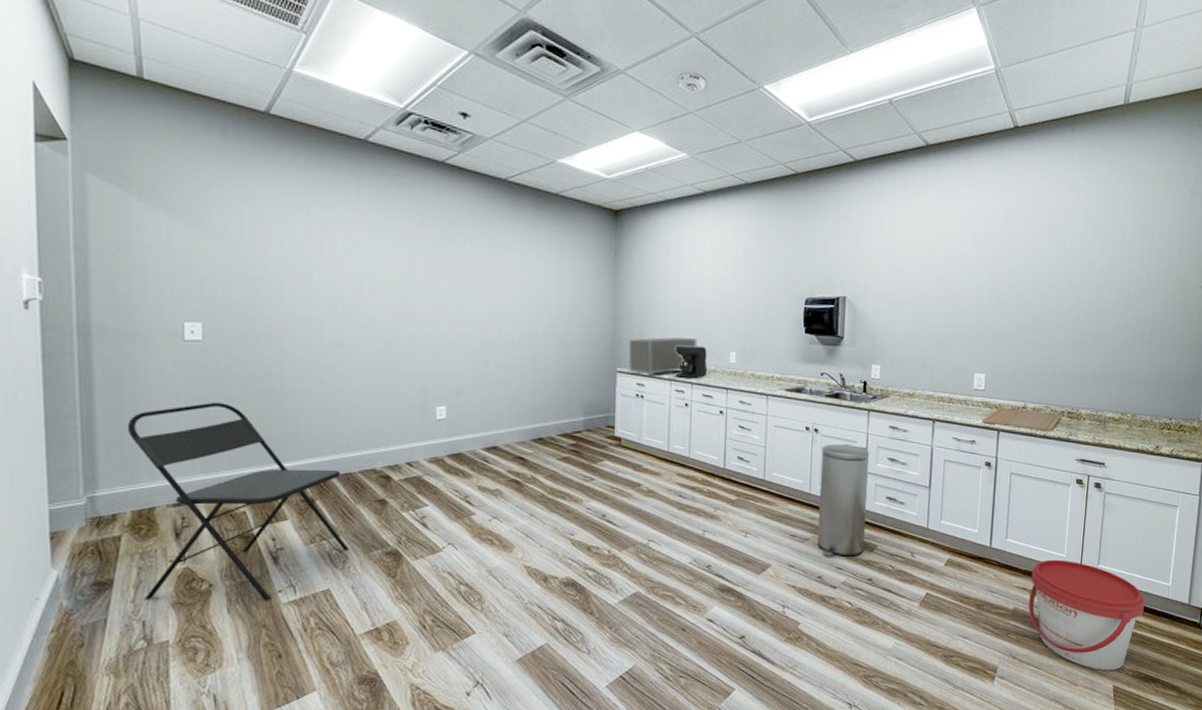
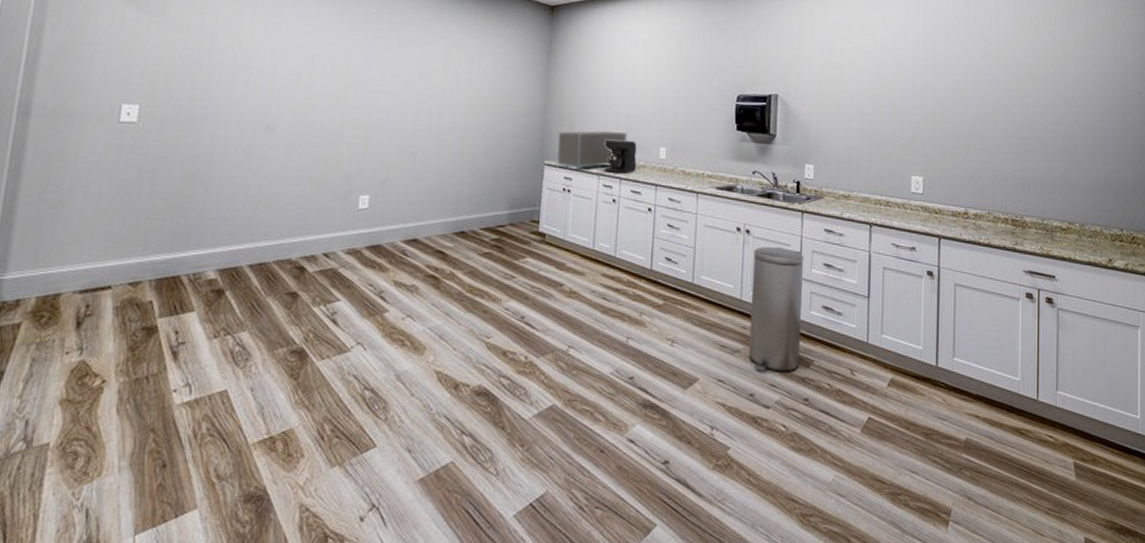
folding chair: present [127,403,350,600] -> none [33,185,255,400]
chopping board: present [982,407,1062,432] -> none [921,212,1006,240]
bucket: present [1028,559,1145,670] -> none [982,383,1112,518]

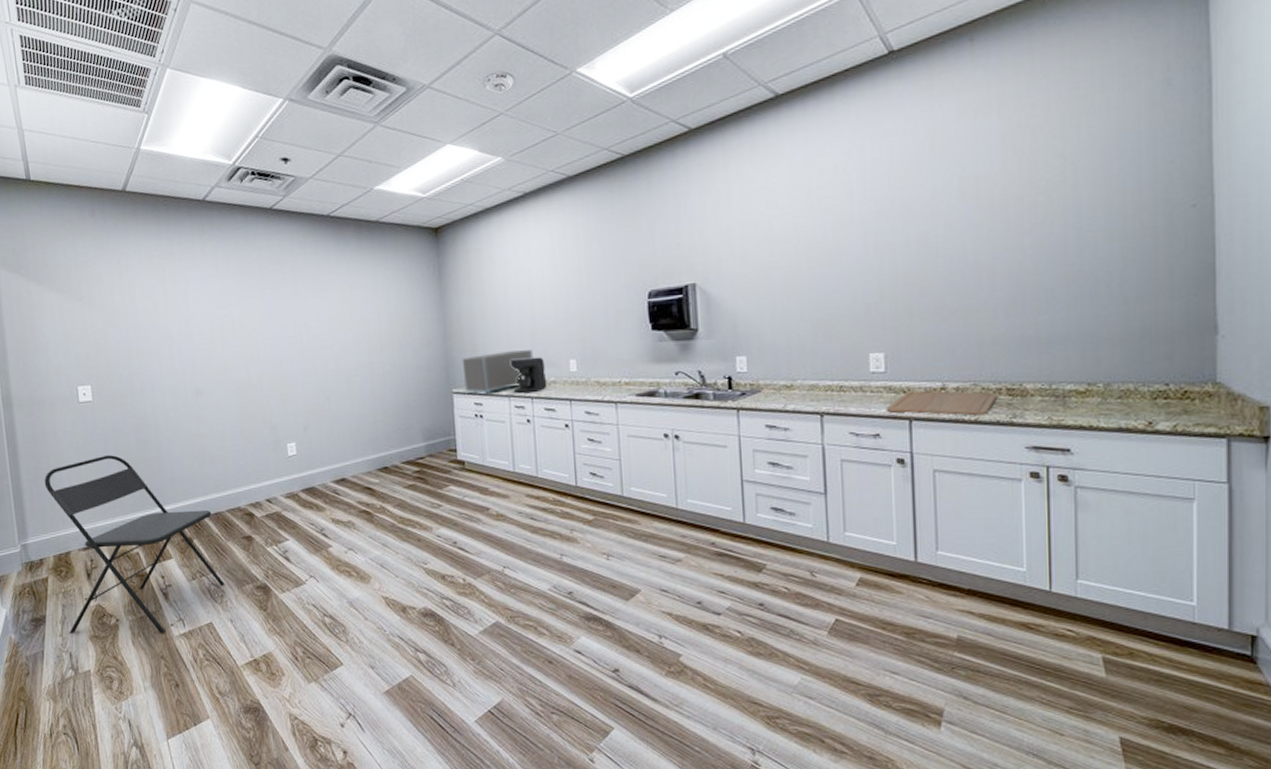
folding chair: none [33,185,255,400] -> present [44,455,225,634]
pedal bin: present [748,246,804,373] -> none [685,449,750,579]
chopping board: none [921,212,1006,240] -> present [886,391,998,416]

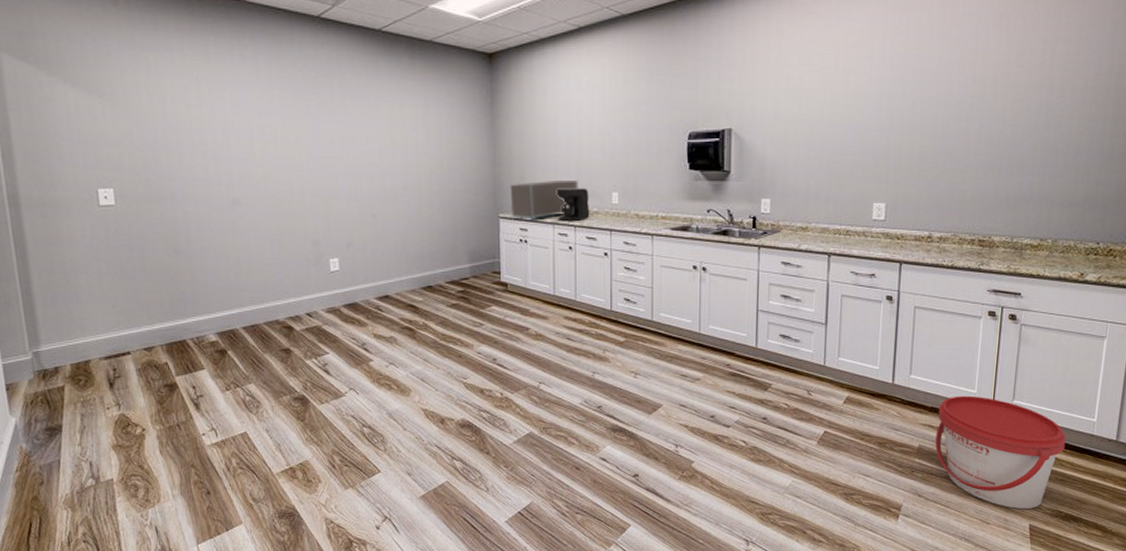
folding chair: present [44,455,225,634] -> none [59,263,261,443]
chopping board: present [886,391,998,416] -> none [882,238,972,262]
bucket: none [978,574,1157,717] -> present [935,395,1066,509]

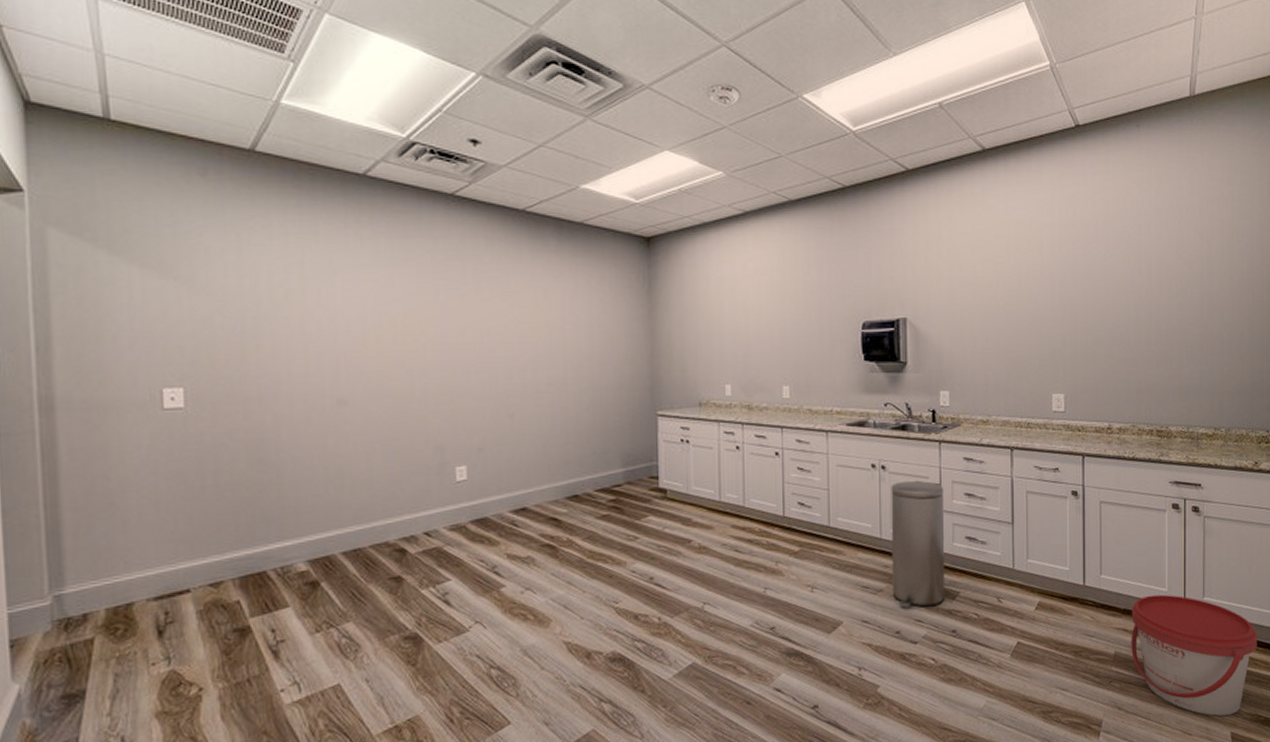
microwave: present [510,181,579,221] -> none [669,373,746,419]
coffee maker: present [557,188,590,222] -> none [722,381,759,419]
pedal bin: none [708,281,762,396] -> present [891,480,946,608]

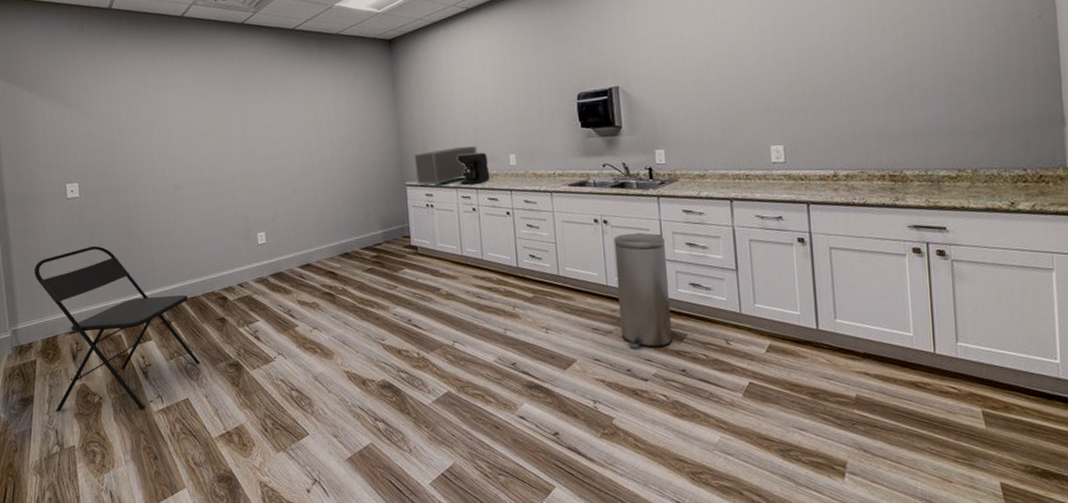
folding chair: none [98,477,362,712] -> present [34,246,201,412]
microwave: none [669,373,746,419] -> present [414,146,478,187]
coffee maker: none [722,381,759,419] -> present [458,152,490,185]
bucket: present [1131,594,1257,716] -> none [872,339,1028,465]

